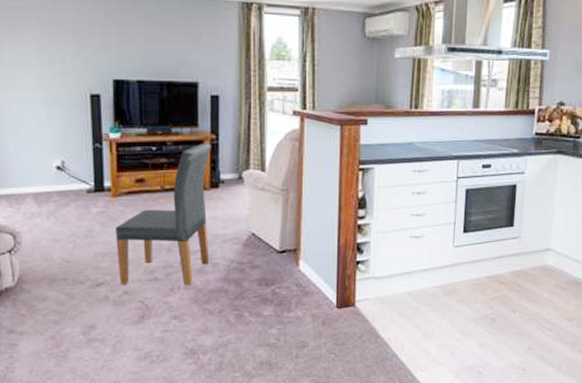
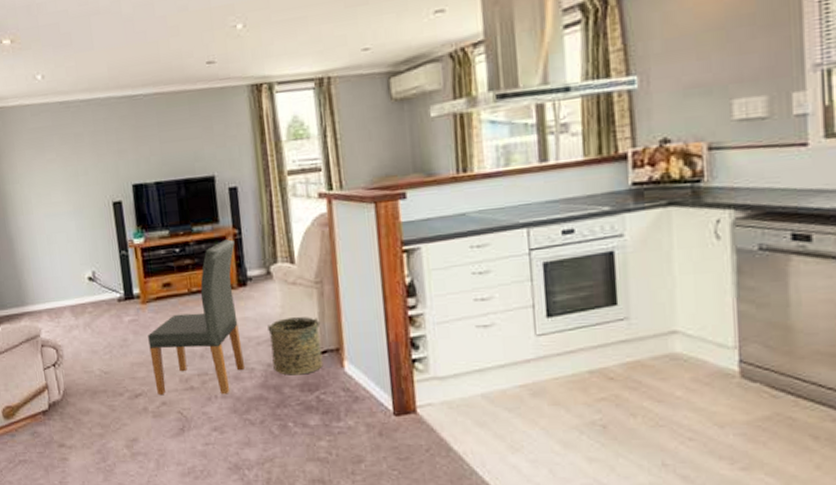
bucket: none [234,220,283,271] -> present [267,317,323,375]

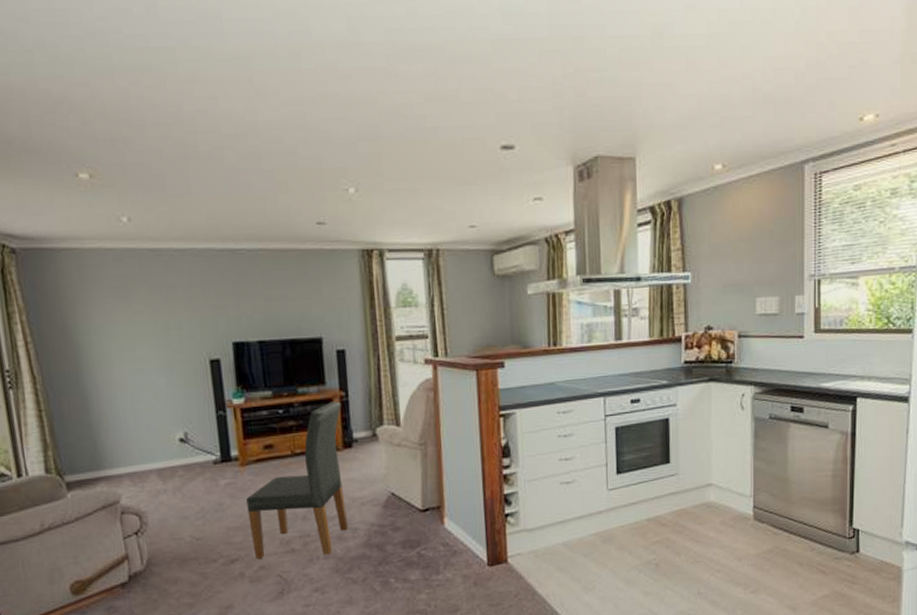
bucket: present [267,317,323,375] -> none [372,477,425,534]

